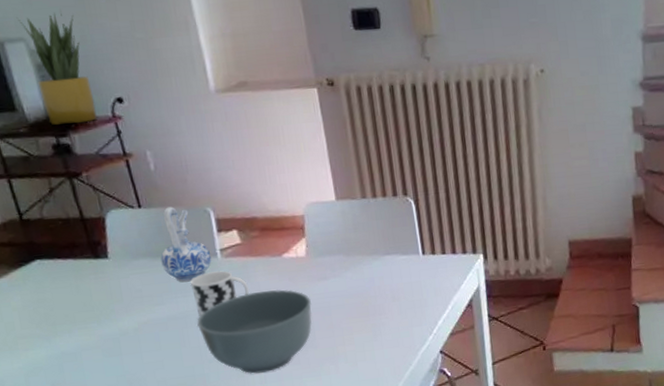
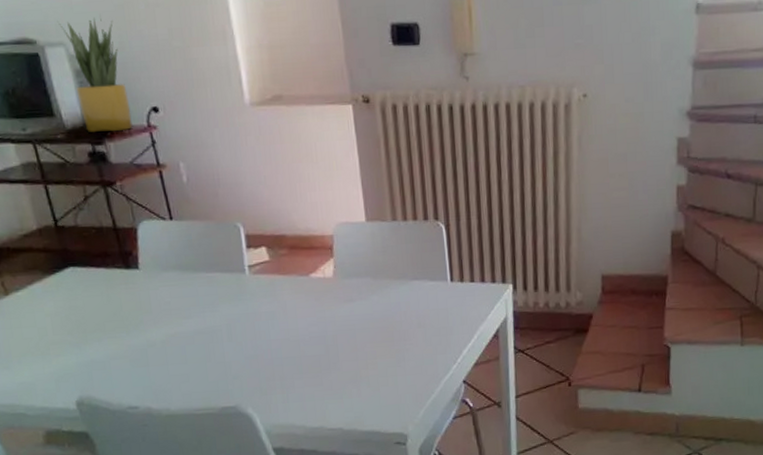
ceramic pitcher: present [160,206,212,283] -> none [190,220,240,297]
cup: present [190,270,250,317] -> none [217,287,276,333]
bowl: present [197,289,312,374] -> none [223,309,337,393]

